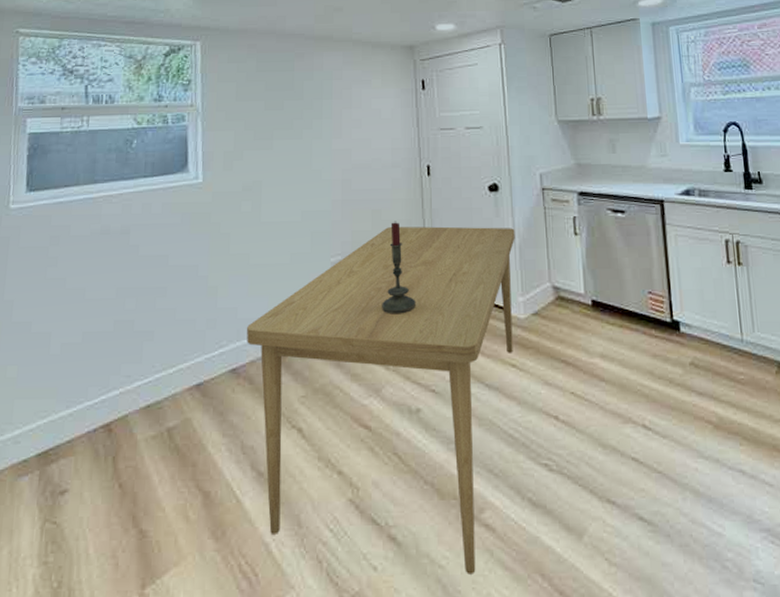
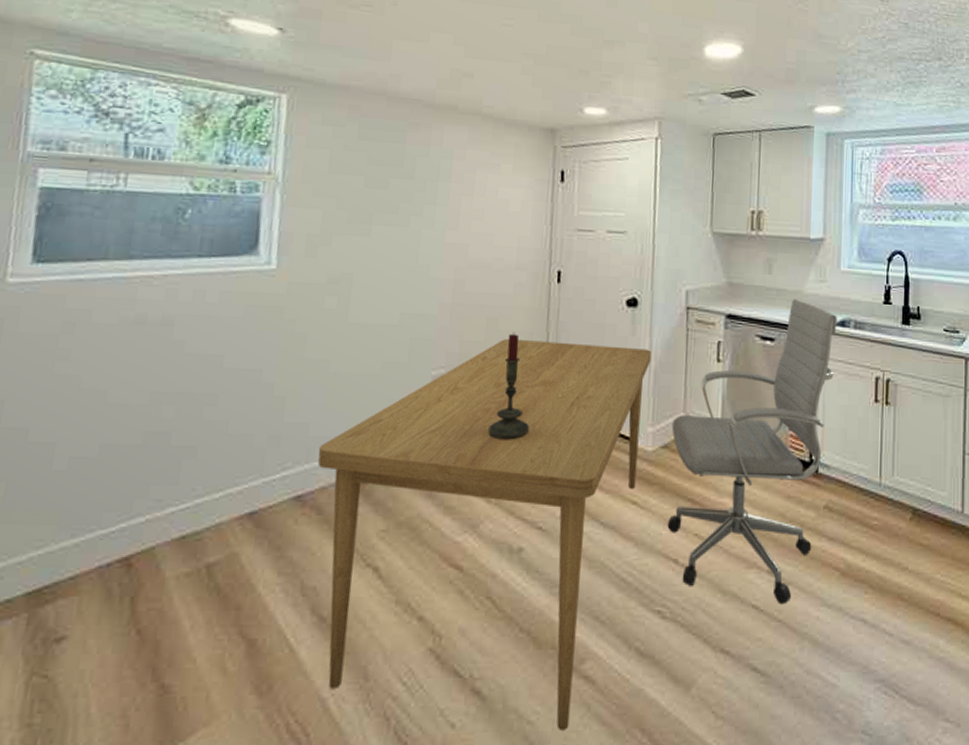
chair: none [539,174,685,457] -> present [667,299,837,605]

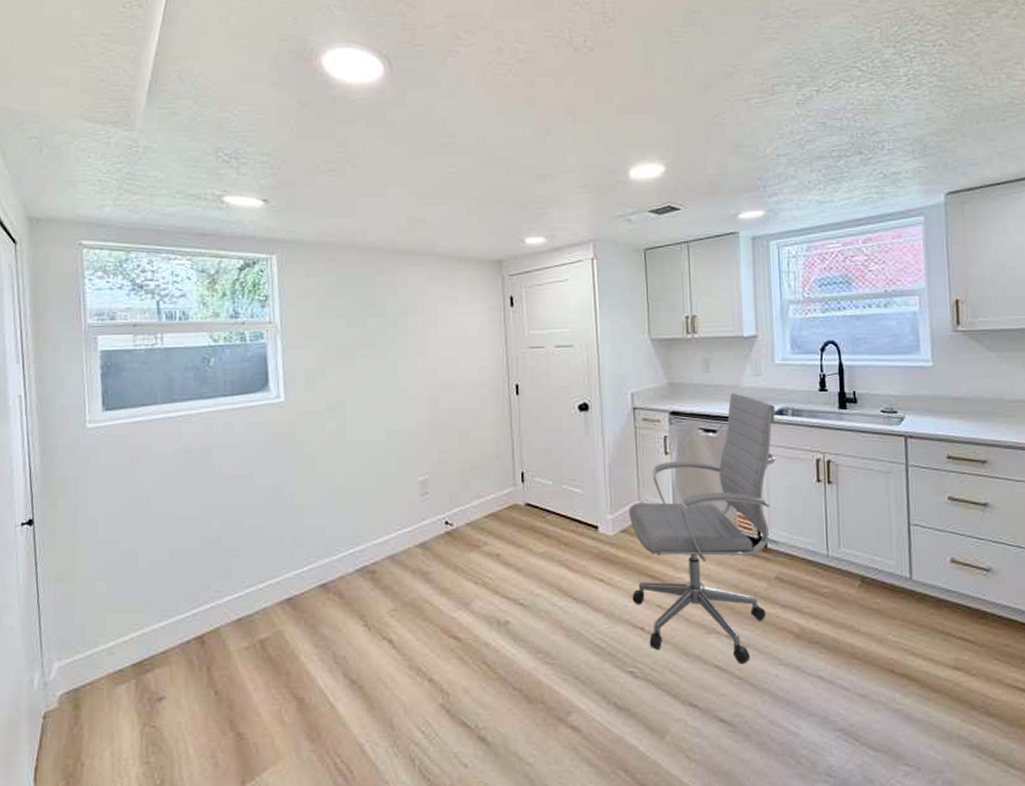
dining table: present [318,339,652,731] -> none [334,446,605,771]
candle: present [488,332,529,440] -> none [470,440,504,532]

